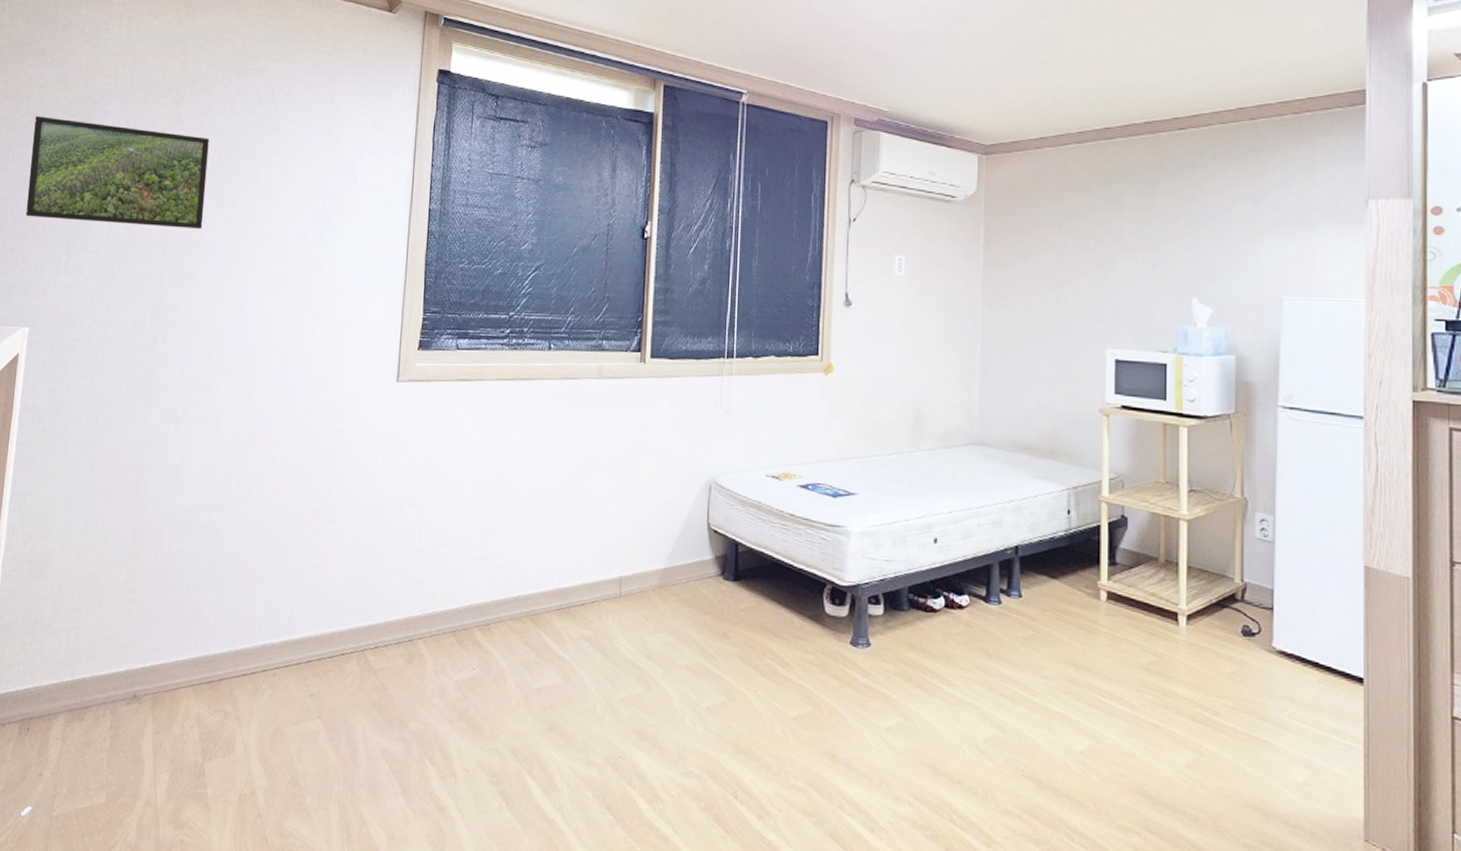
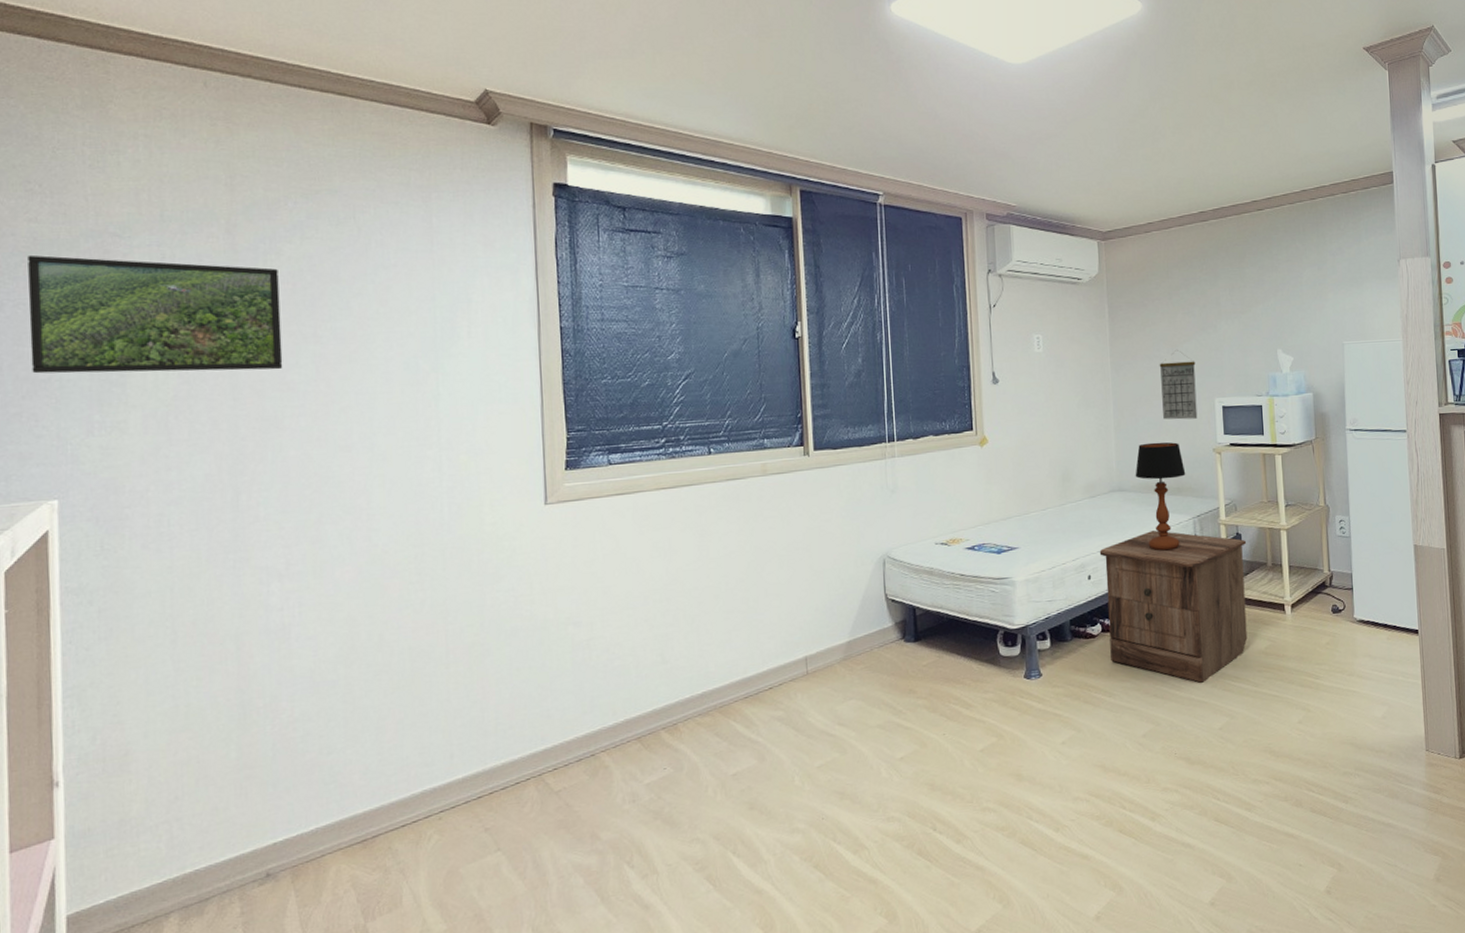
nightstand: none [950,497,1134,691] -> present [1099,530,1248,683]
table lamp: none [1000,392,1063,524] -> present [1135,442,1186,551]
calendar: none [1040,288,1085,371] -> present [1159,350,1198,420]

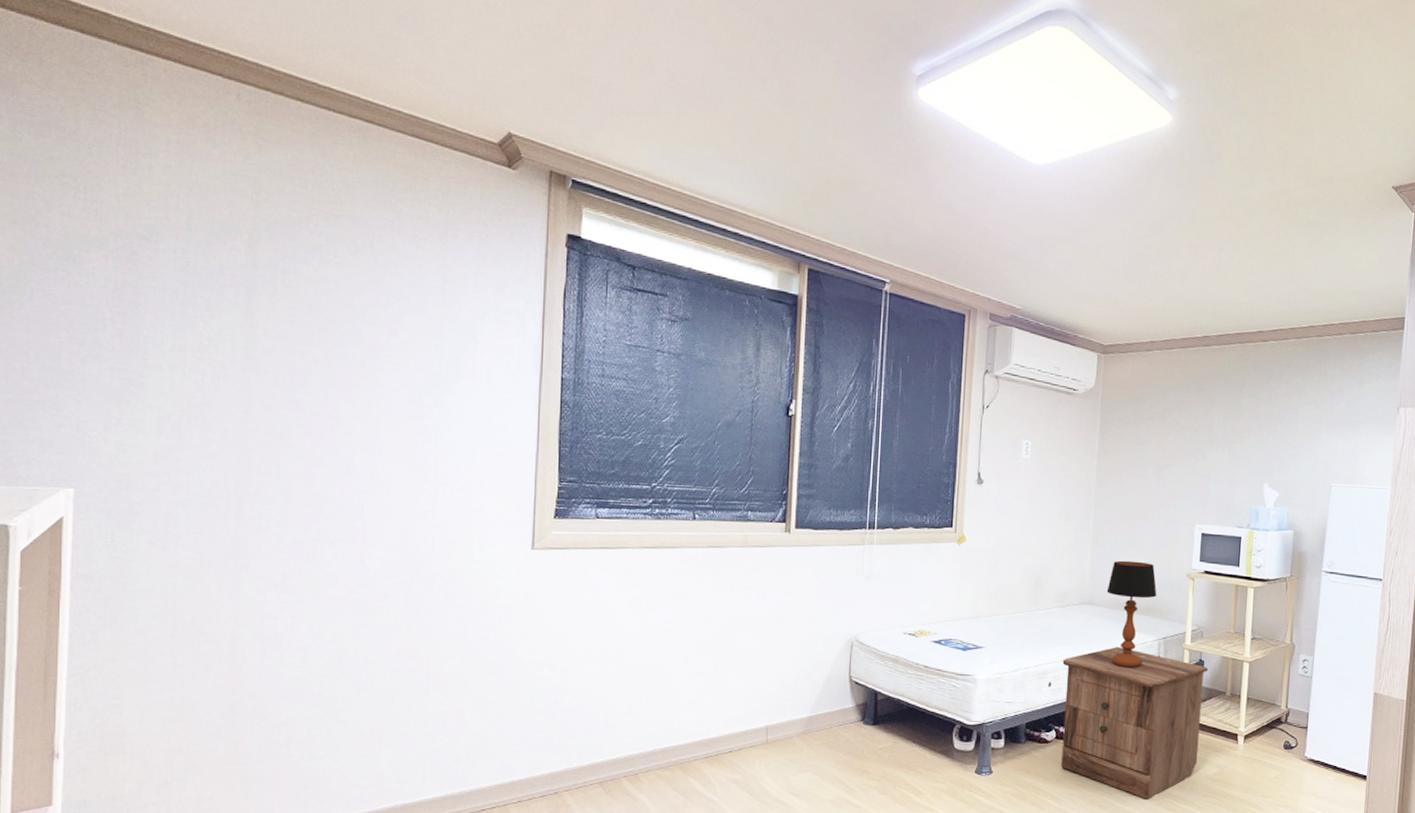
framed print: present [28,255,283,374] -> none [57,247,295,388]
calendar: present [1159,350,1198,420] -> none [1142,472,1181,542]

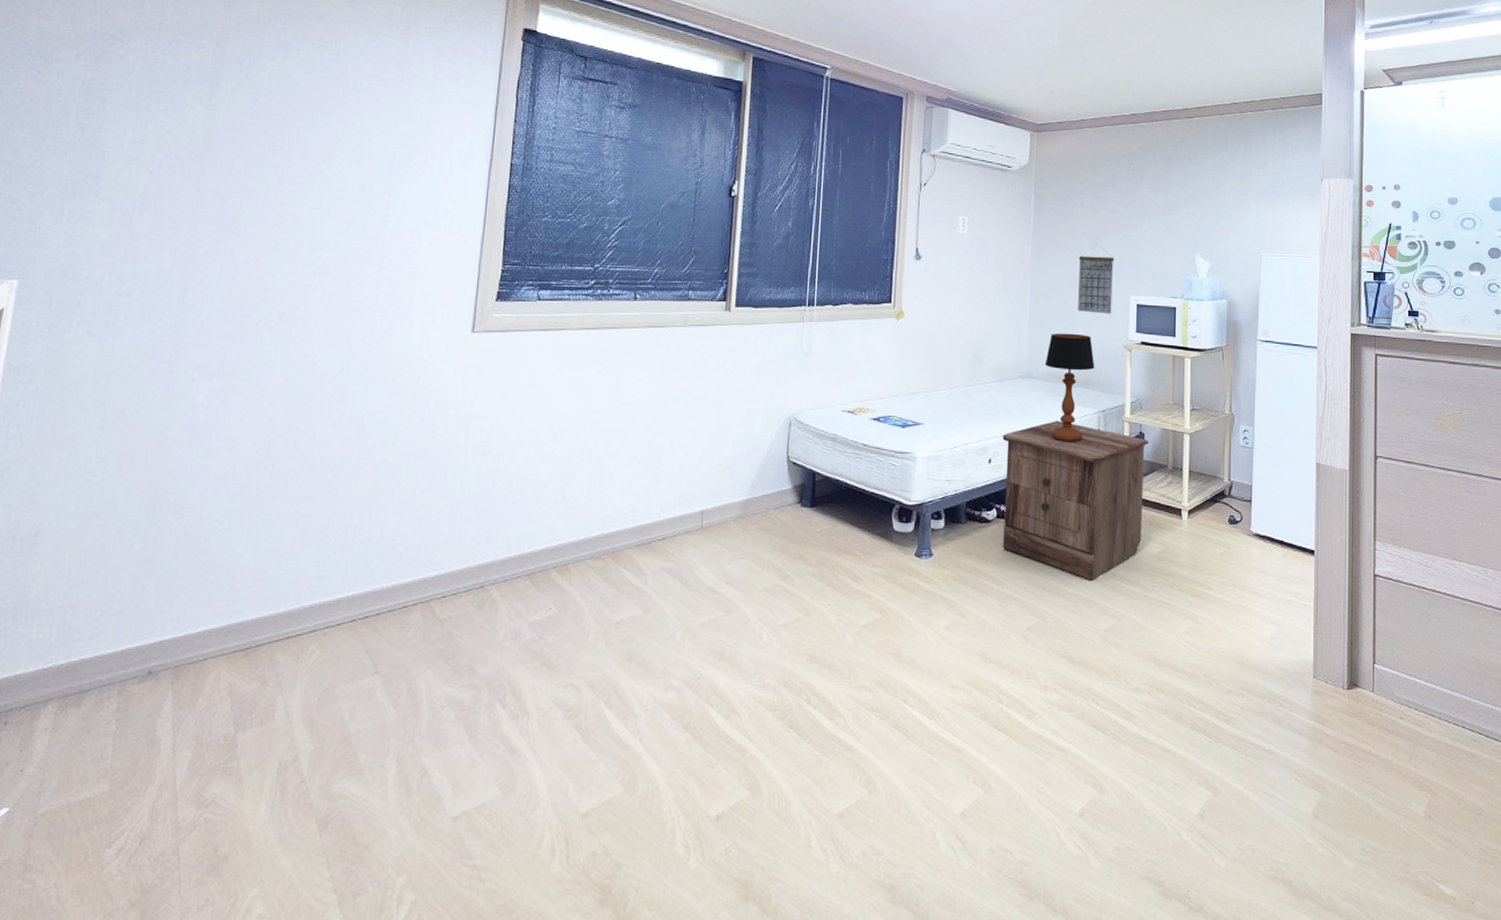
calendar: none [1142,472,1181,542] -> present [1078,245,1114,314]

